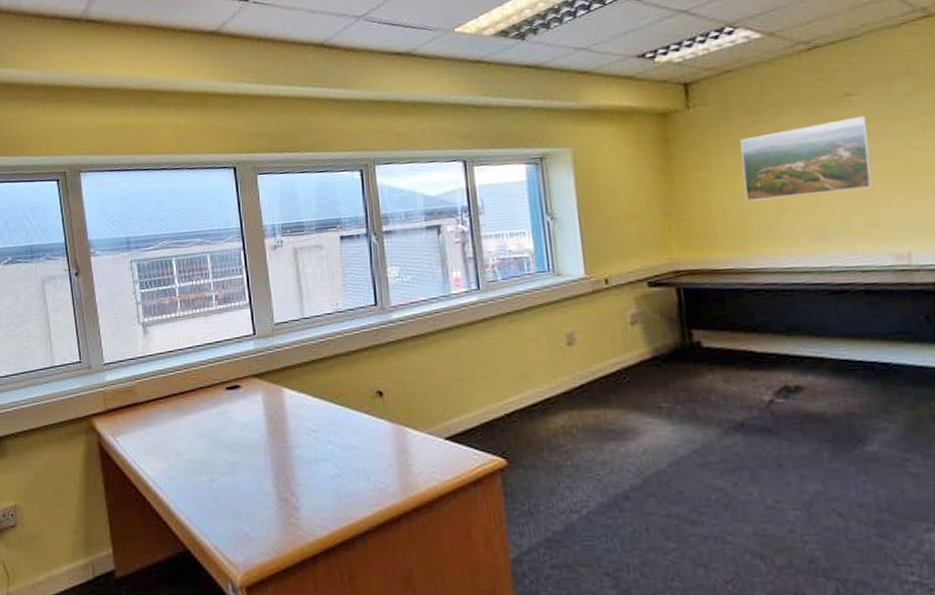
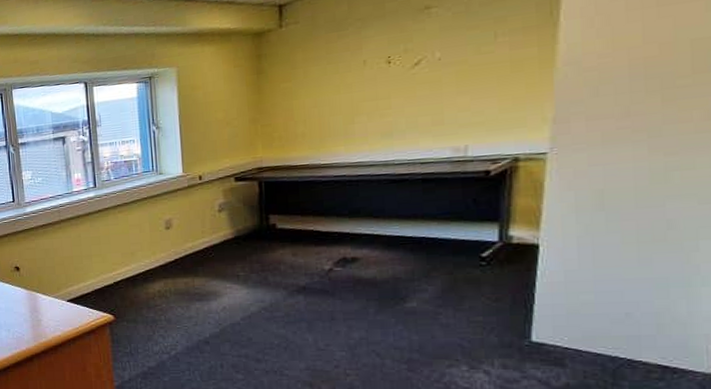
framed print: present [739,115,873,201] -> none [324,26,443,107]

